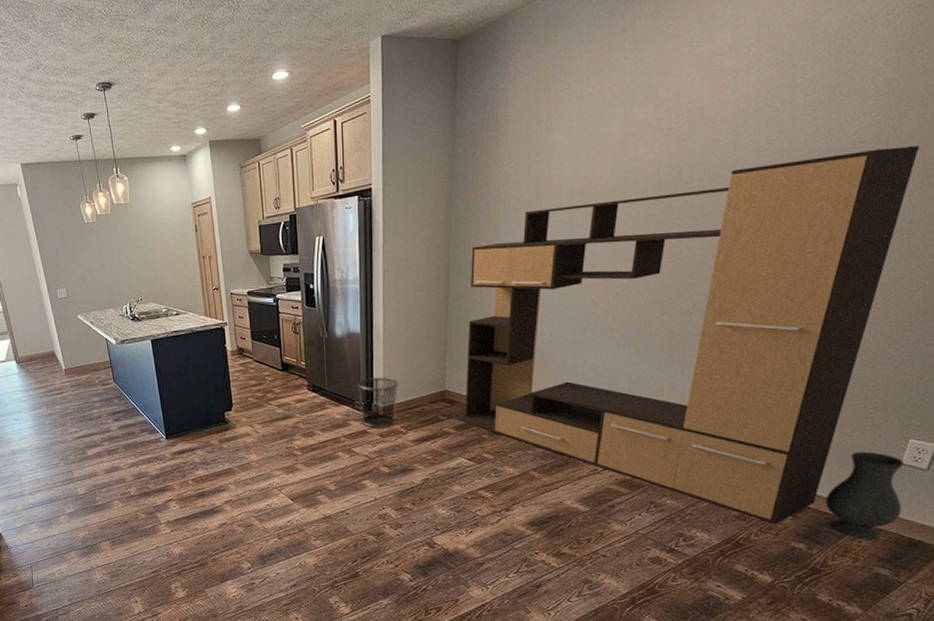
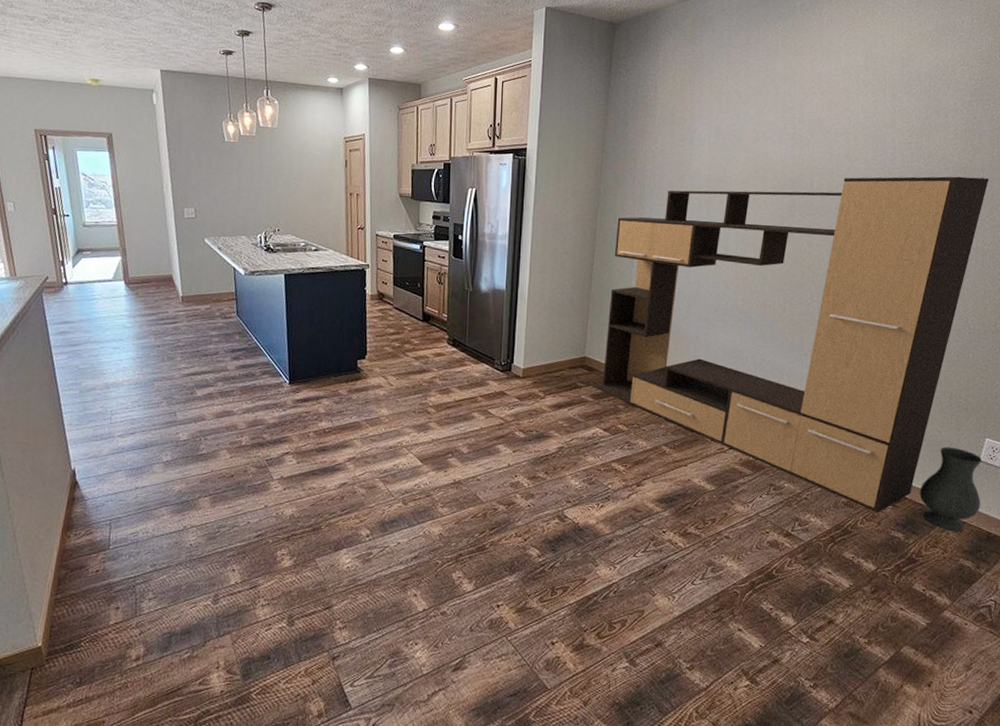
waste bin: present [357,377,399,427] -> none [498,337,540,390]

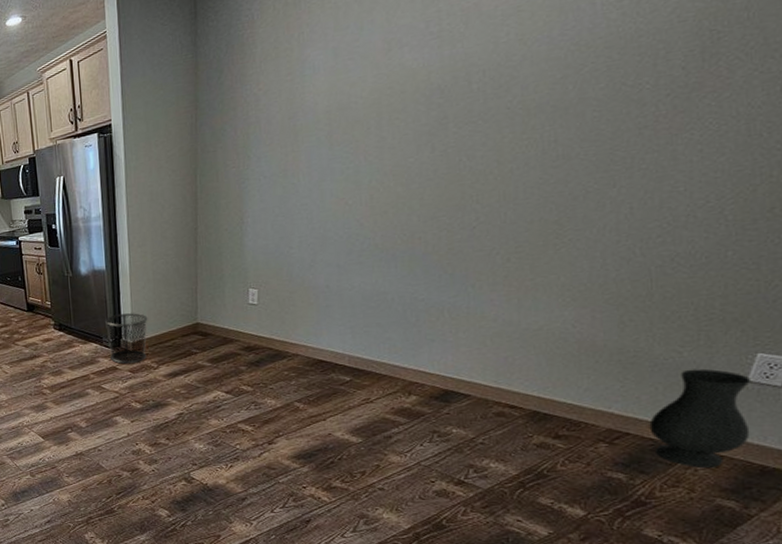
waste bin: none [498,337,540,390] -> present [104,313,148,364]
media console: present [592,176,989,513] -> none [208,17,759,453]

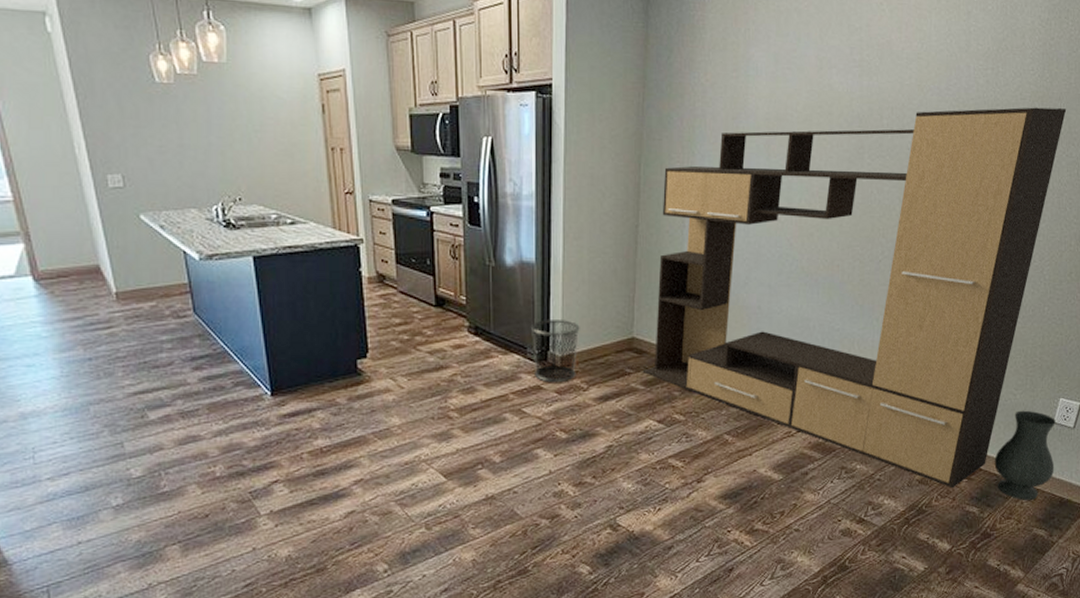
media console: none [208,17,759,453] -> present [642,107,1067,489]

